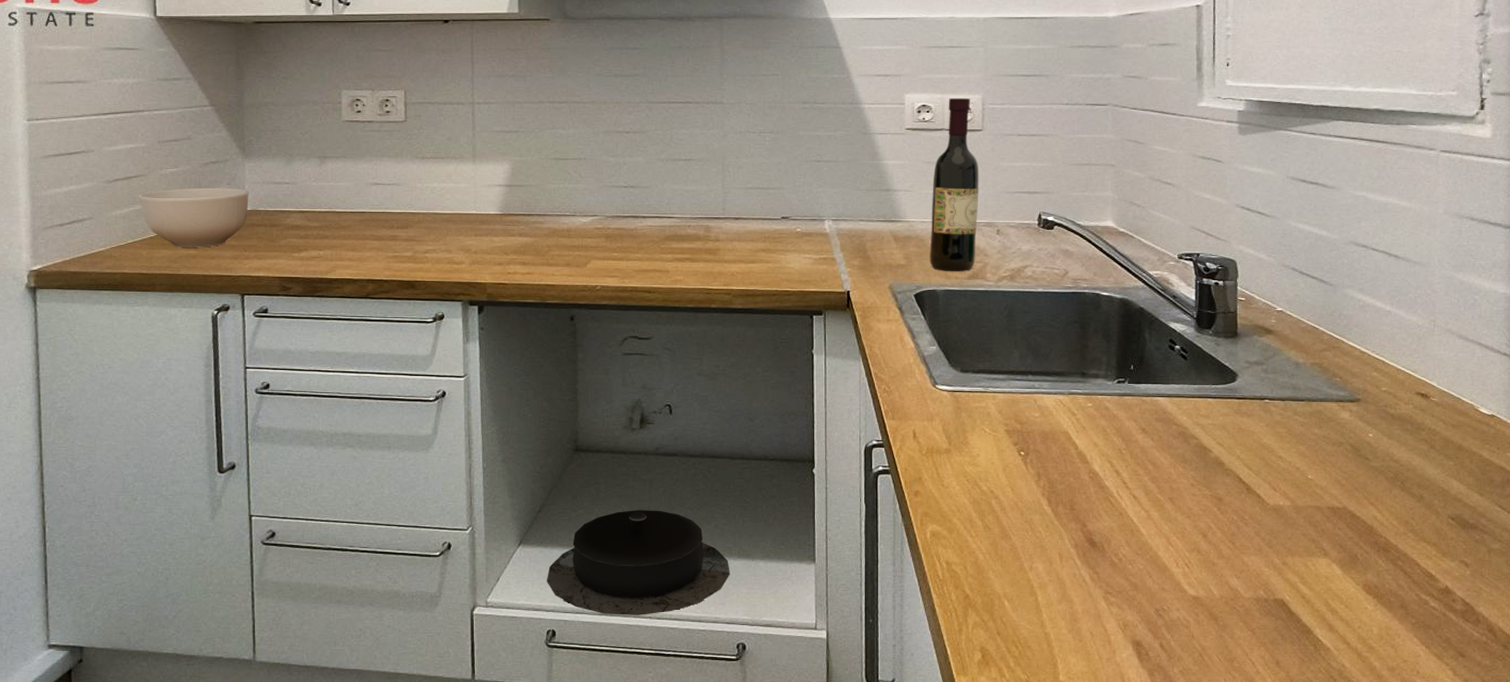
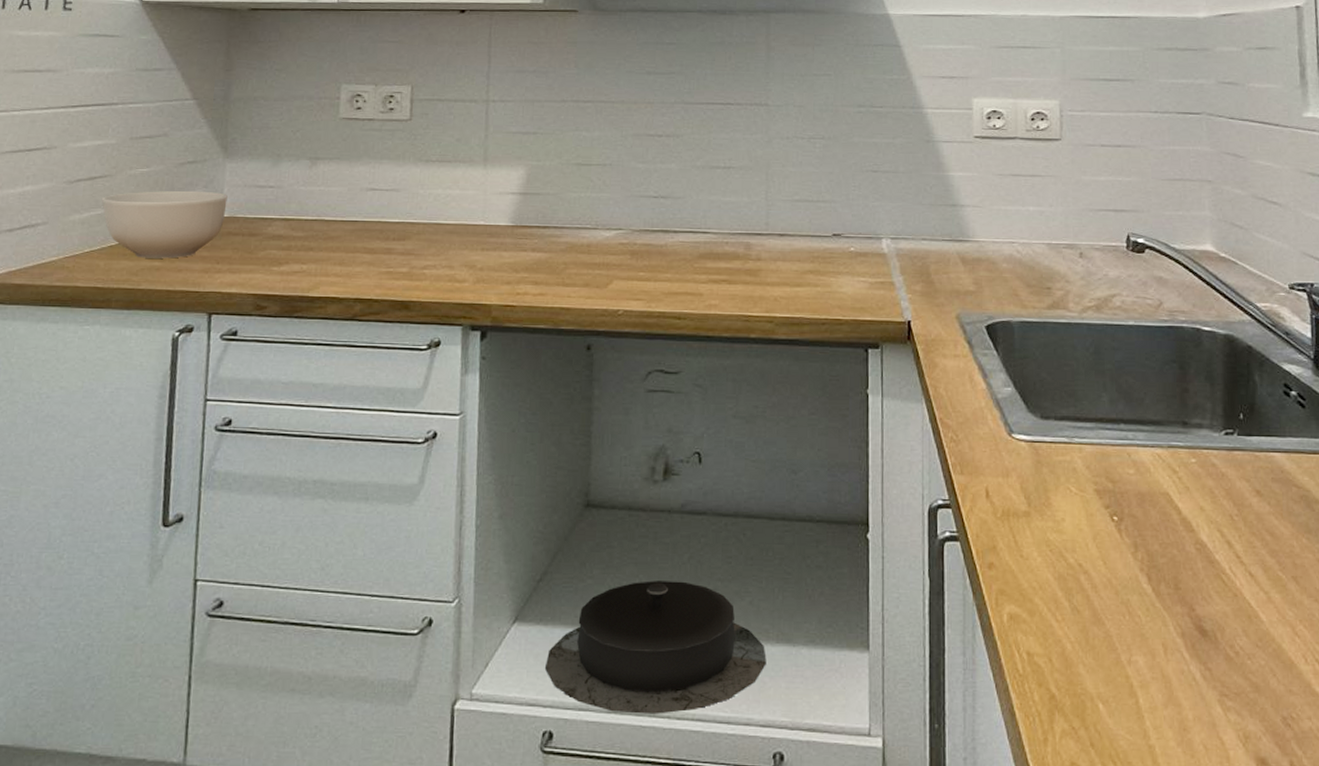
wine bottle: present [929,98,979,272] -> none [1002,104,1058,301]

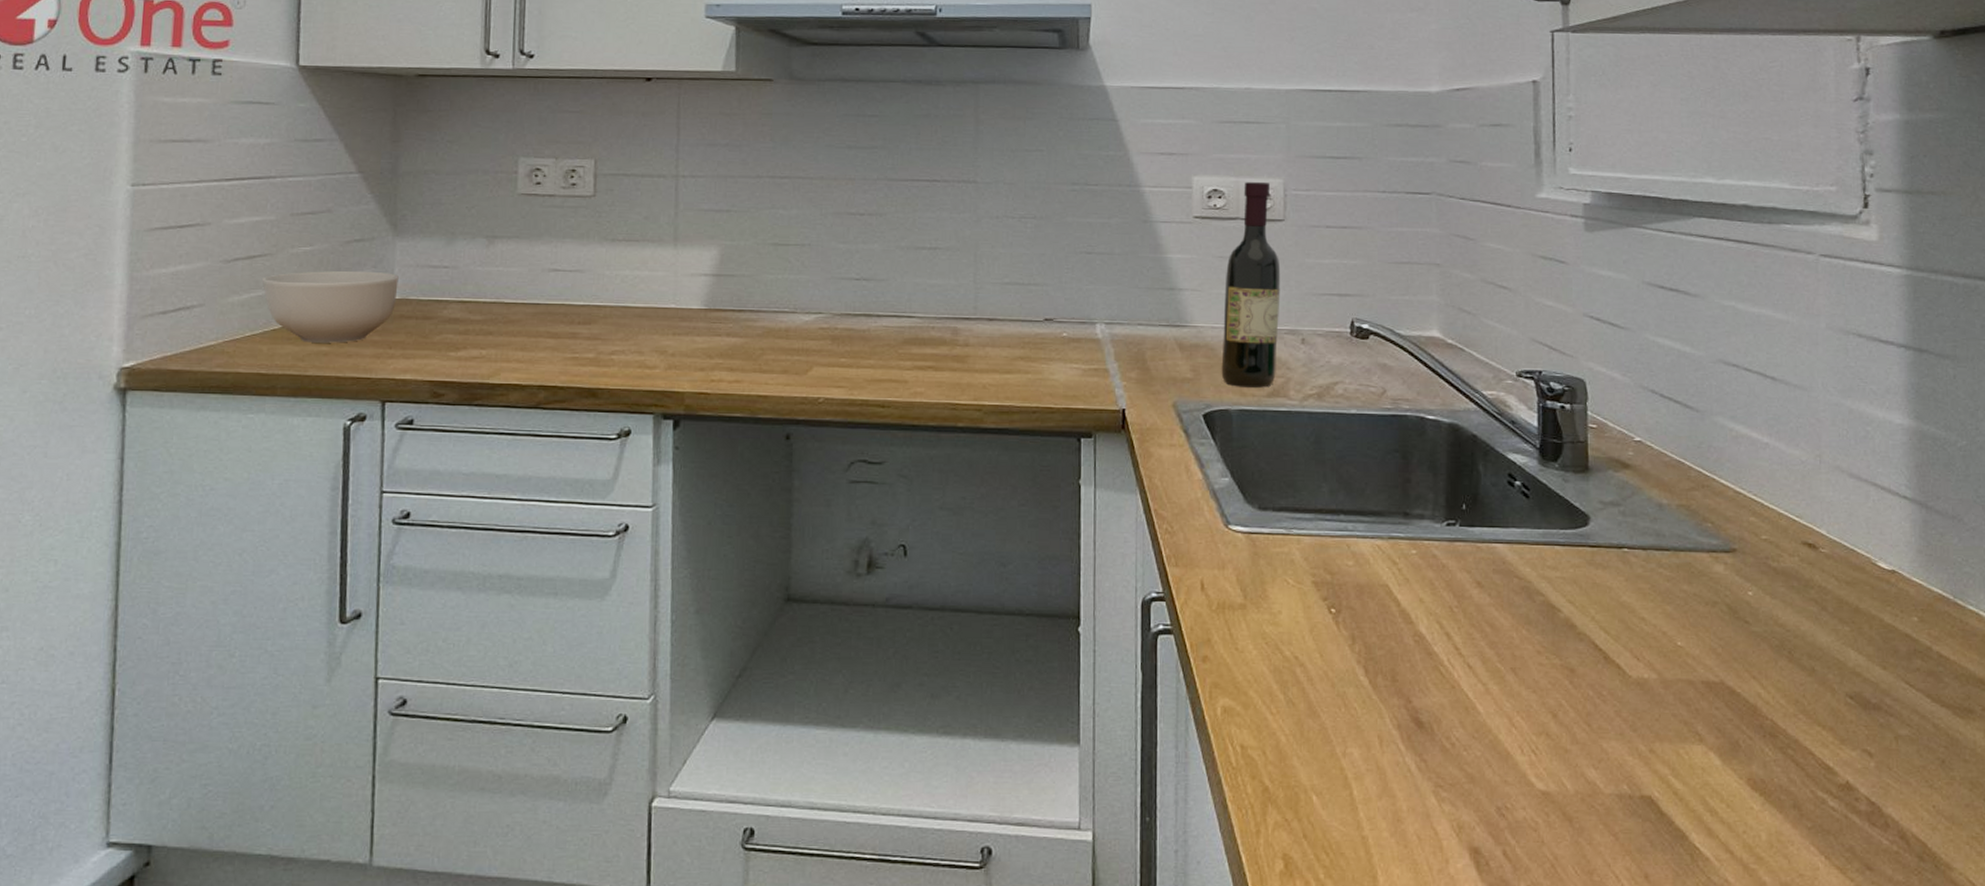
cooking pot: present [544,581,766,714] -> none [744,676,974,810]
wine bottle: none [1002,104,1058,301] -> present [1221,182,1281,389]

